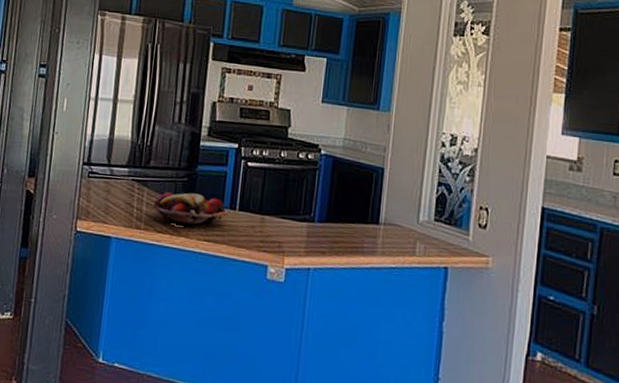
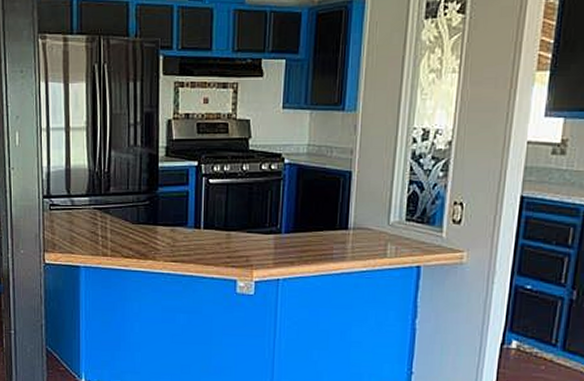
fruit basket: present [153,191,228,228] -> none [118,216,193,248]

